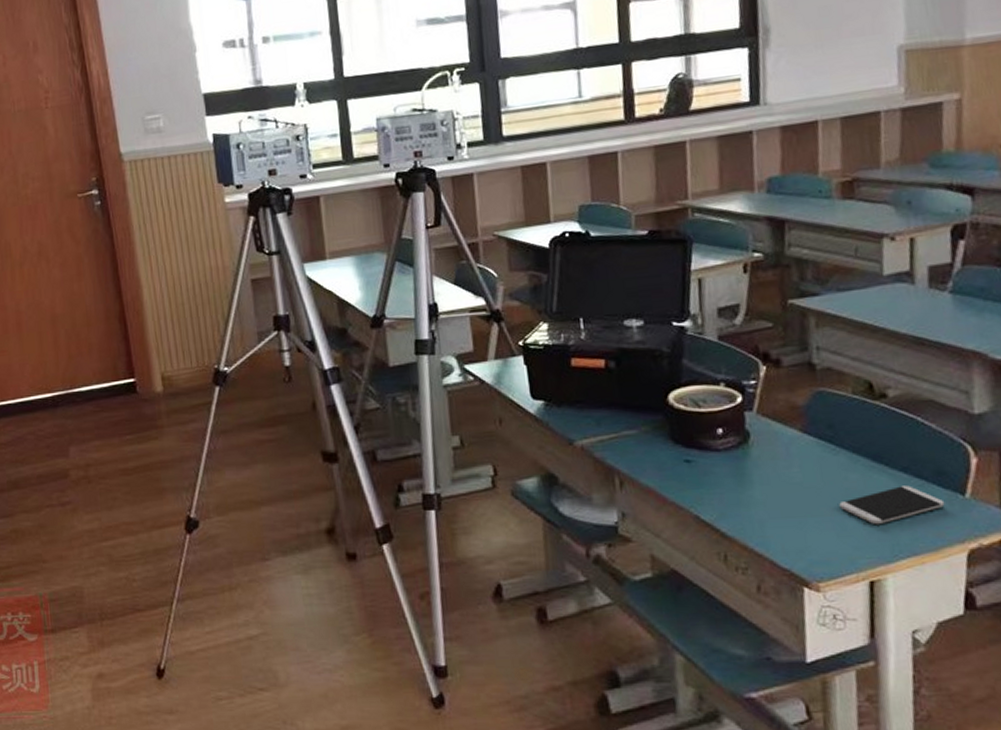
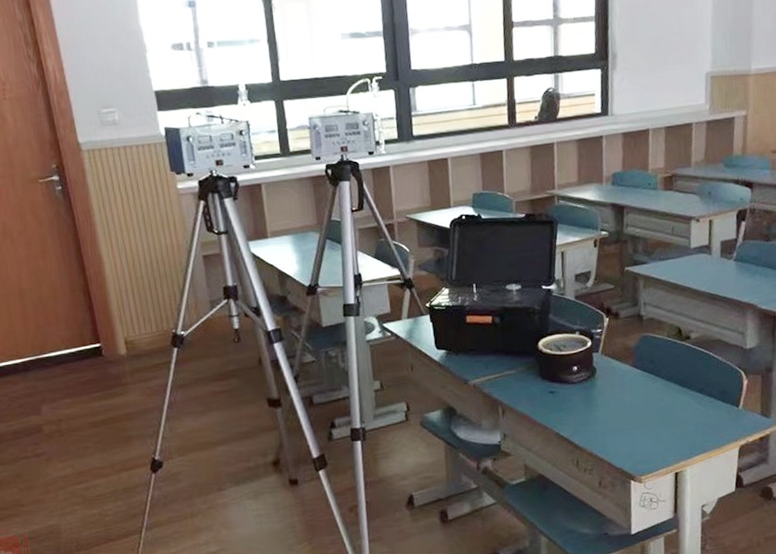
smartphone: present [839,485,945,525] -> none [656,402,726,432]

